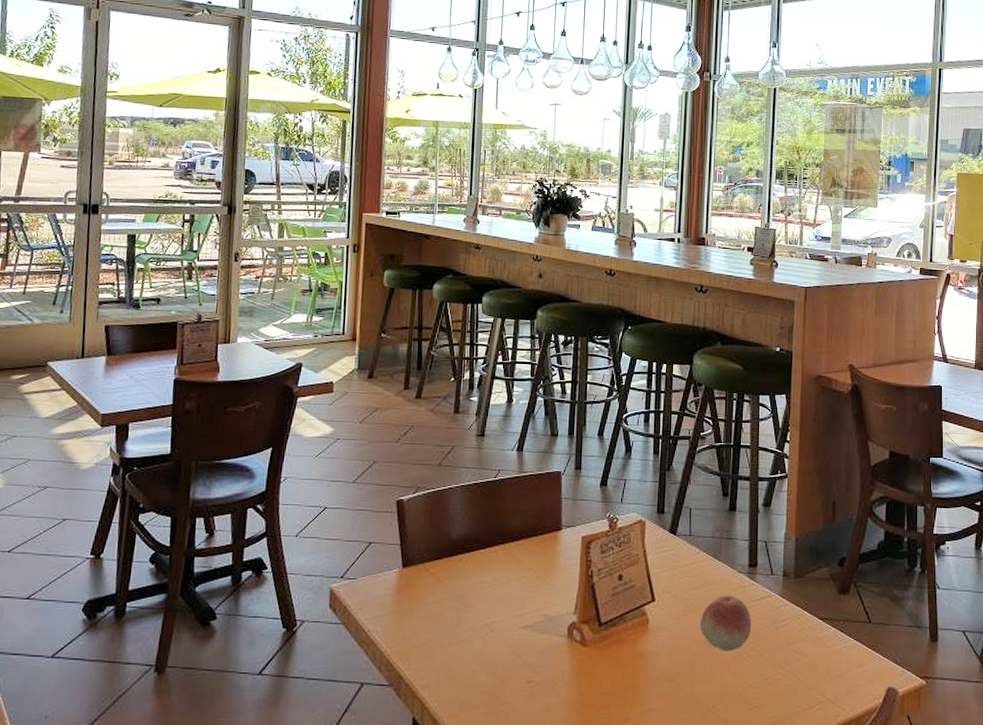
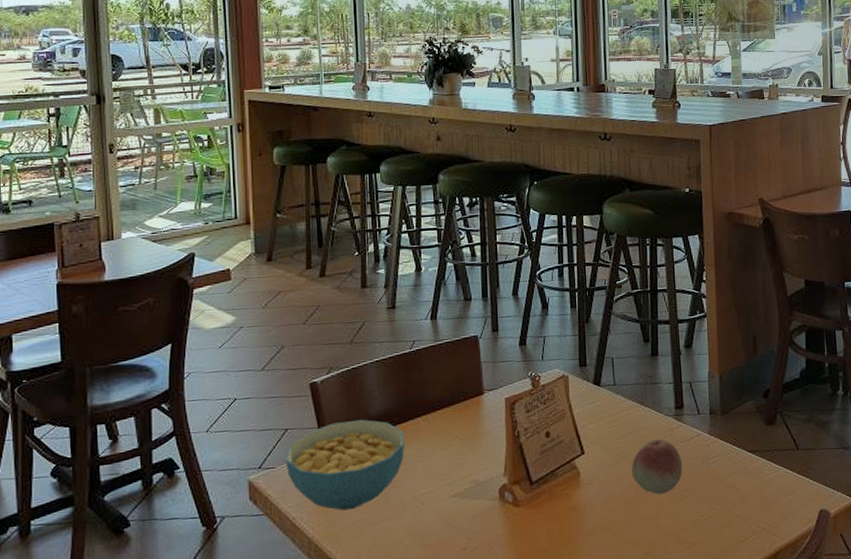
cereal bowl: none [366,541,481,629] -> present [285,419,405,511]

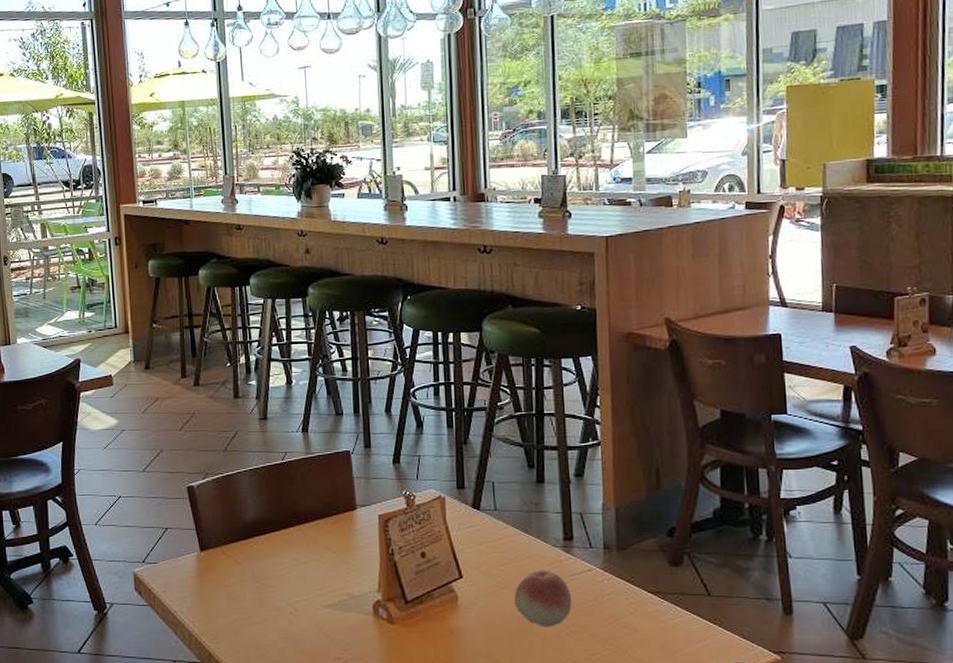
cereal bowl: present [285,419,405,511] -> none [166,524,278,610]

